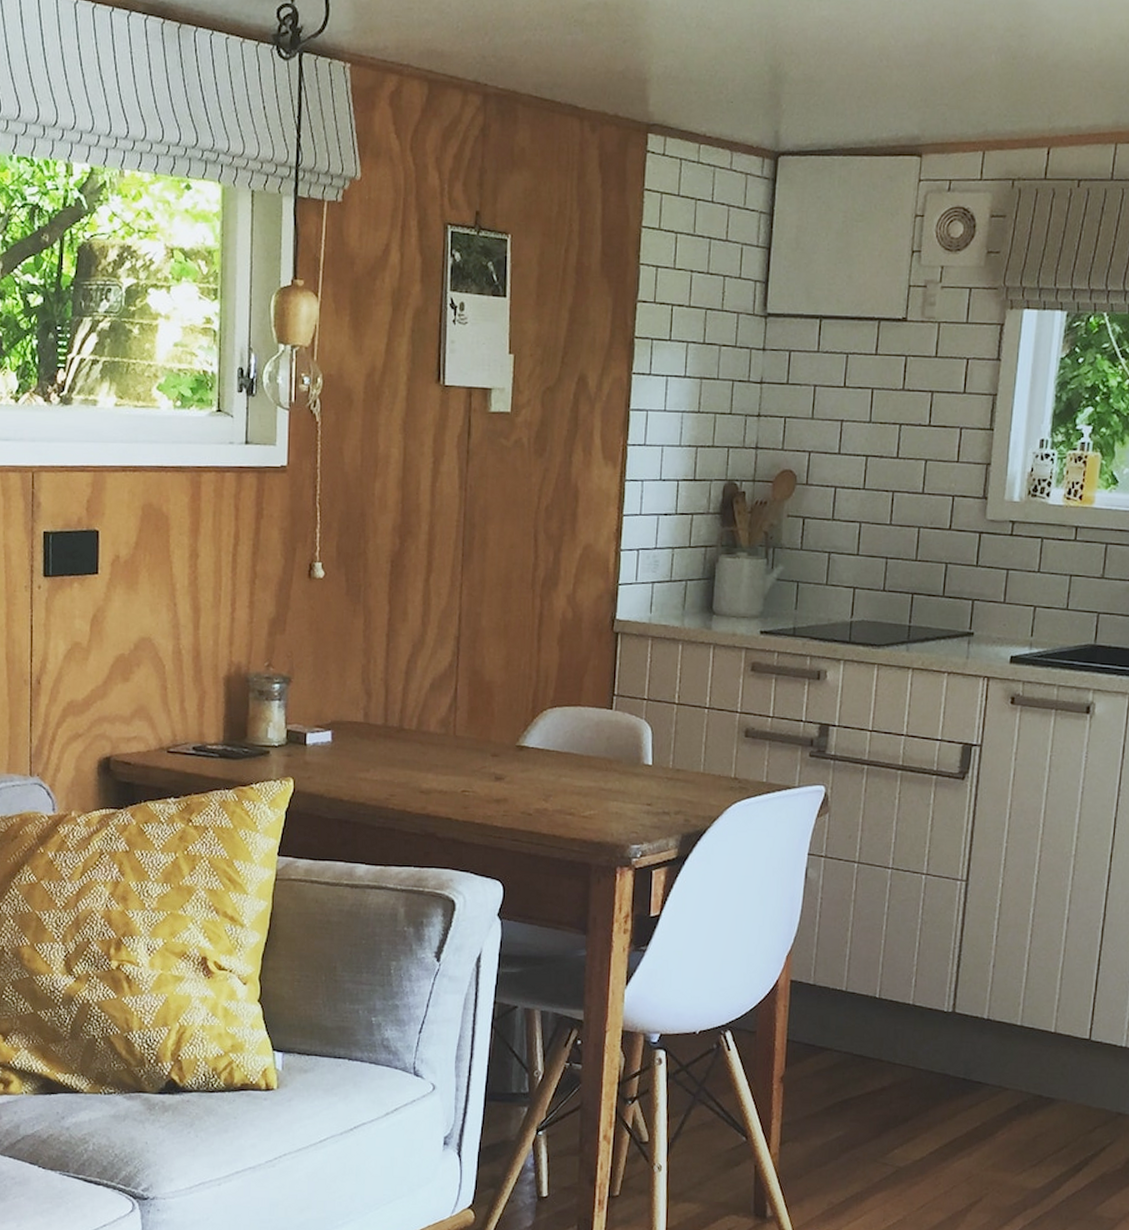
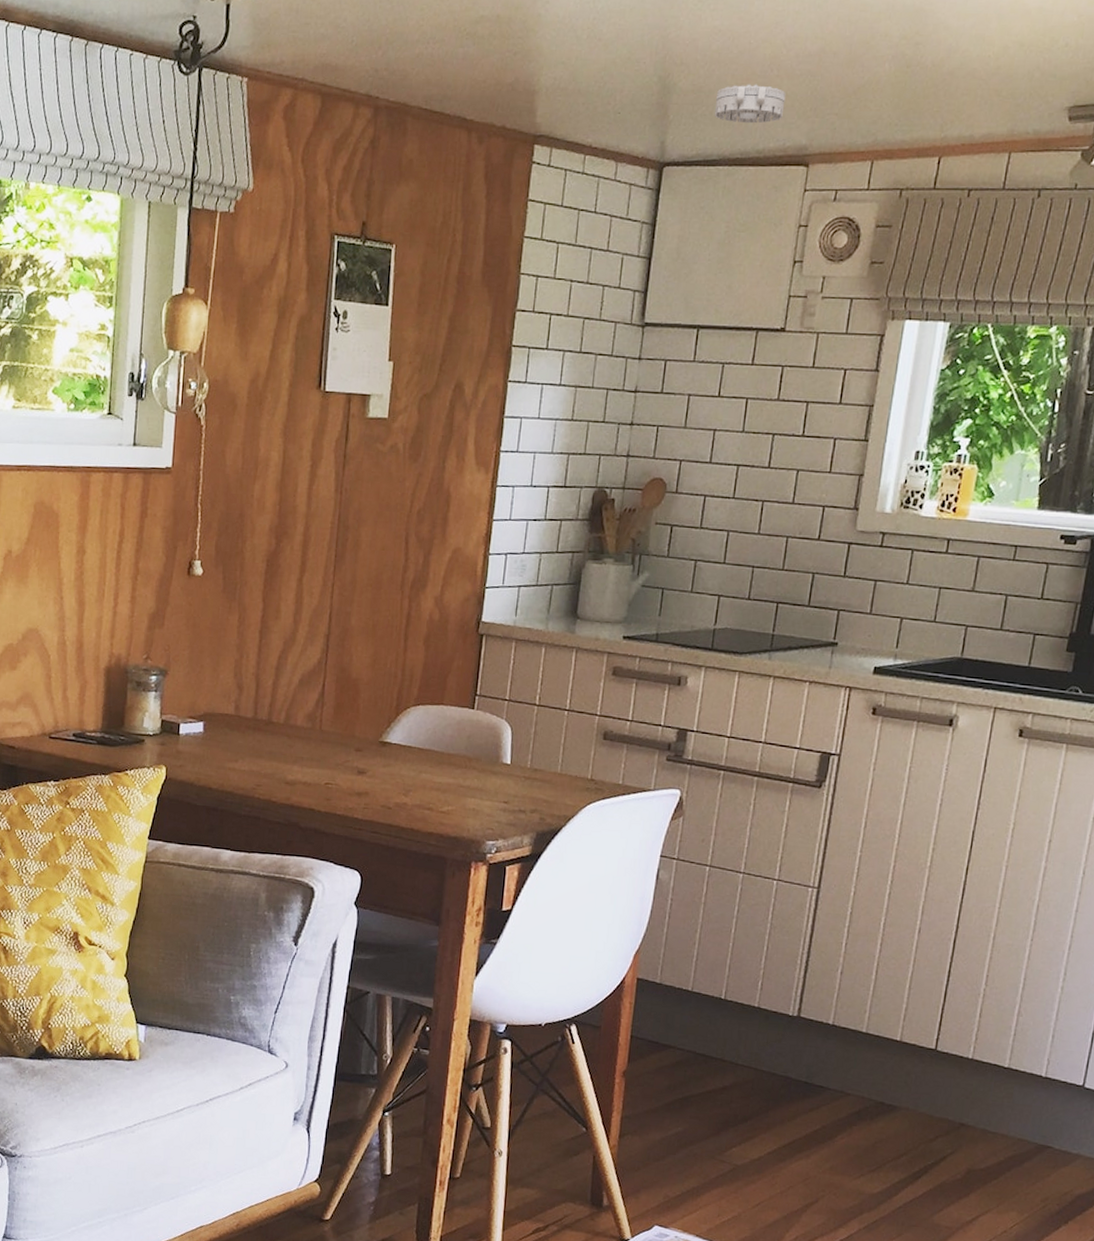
smoke detector: none [826,74,896,114] -> present [714,84,786,124]

